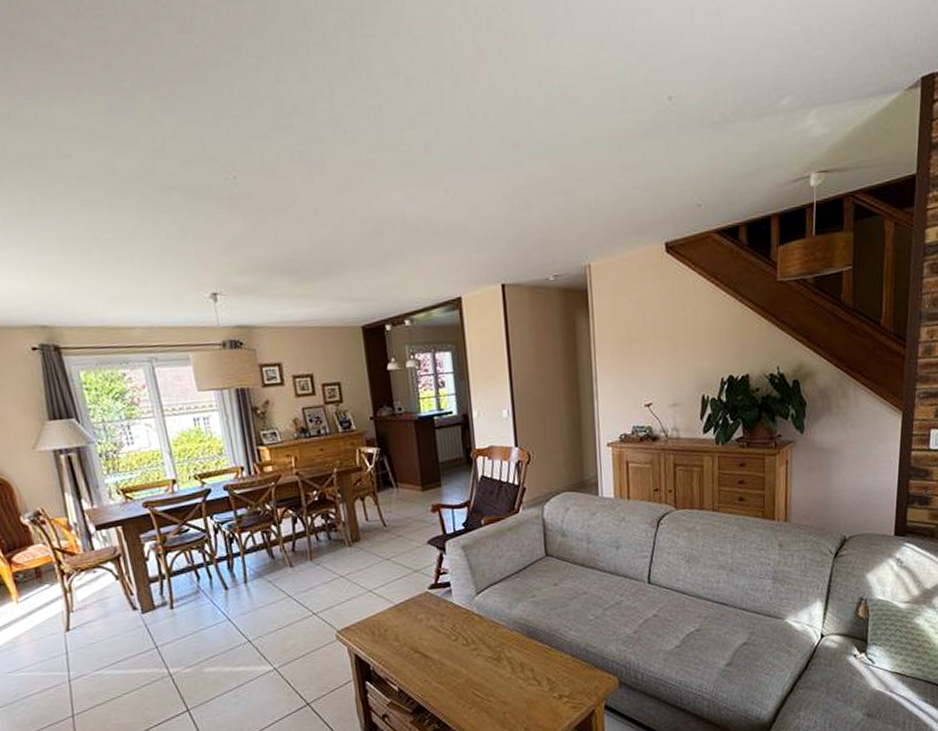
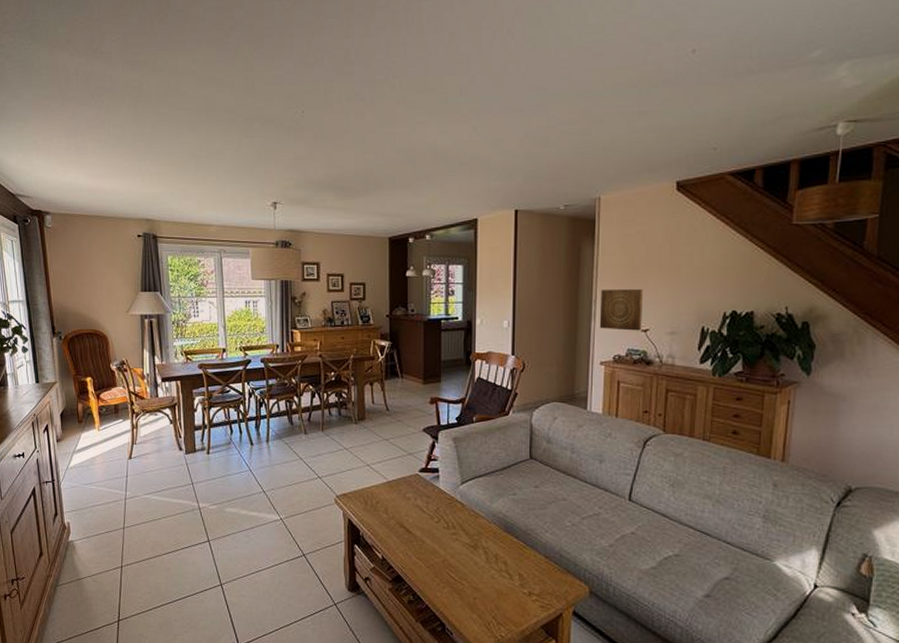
wall art: none [601,361,645,408] -> present [599,288,644,331]

